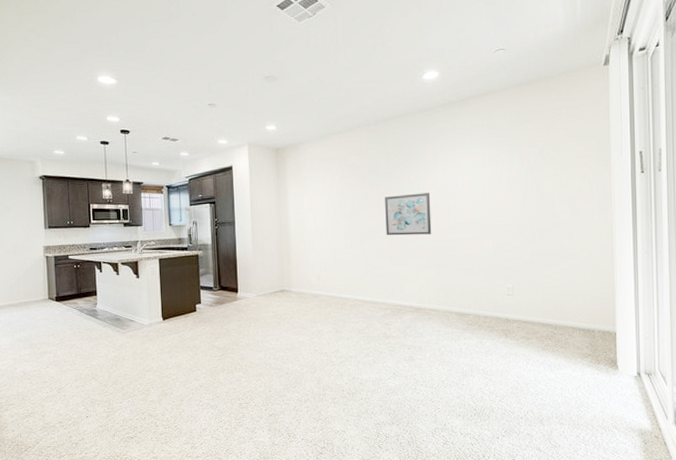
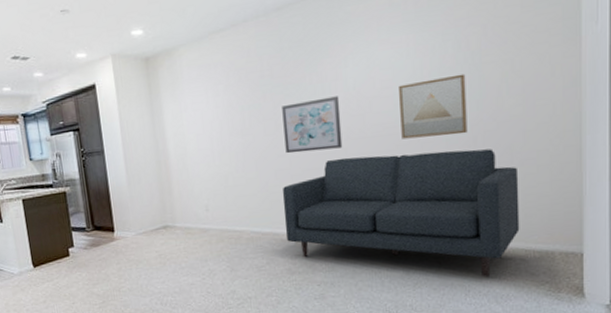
sofa: none [382,242,568,348] -> present [282,149,520,277]
wall art: none [477,183,528,231] -> present [399,73,468,140]

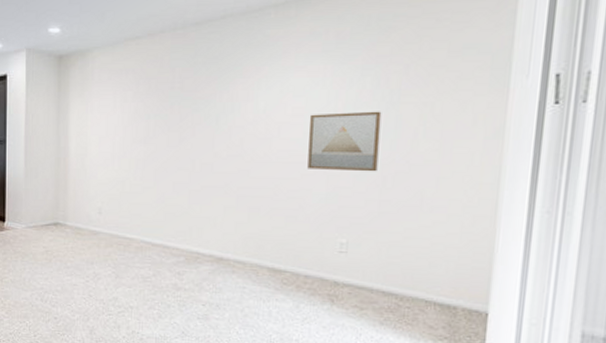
wall art: present [282,96,343,154] -> none [186,117,248,169]
sofa: present [282,149,520,277] -> none [176,179,427,322]

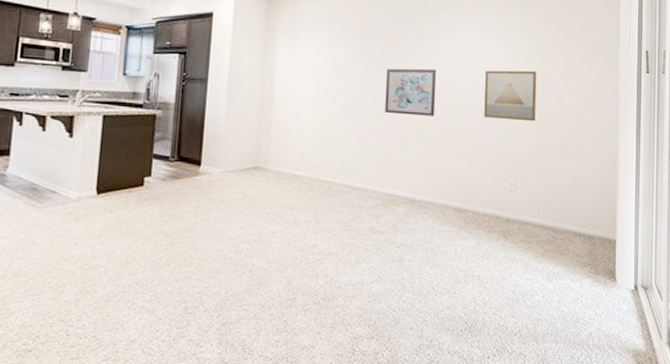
wall art: none [186,117,248,169] -> present [385,68,437,116]

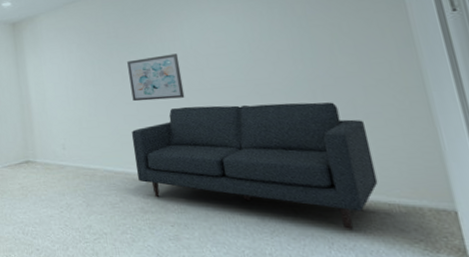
sofa: none [374,125,572,254] -> present [131,102,379,229]
wall art: present [484,70,537,122] -> none [232,35,306,92]

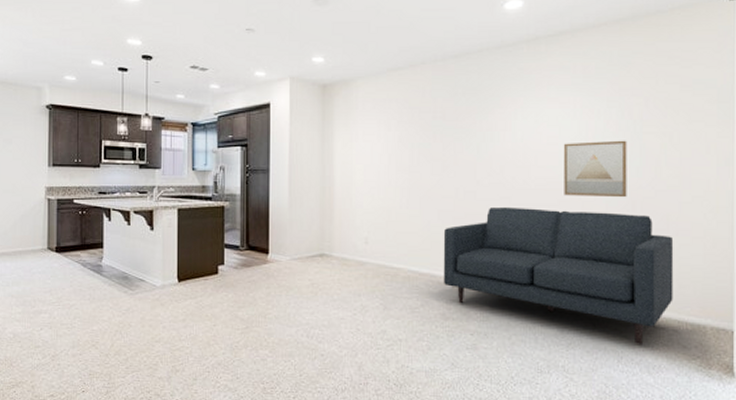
wall art: present [127,53,185,102] -> none [450,146,507,197]
wall art: none [232,35,306,92] -> present [564,140,627,198]

